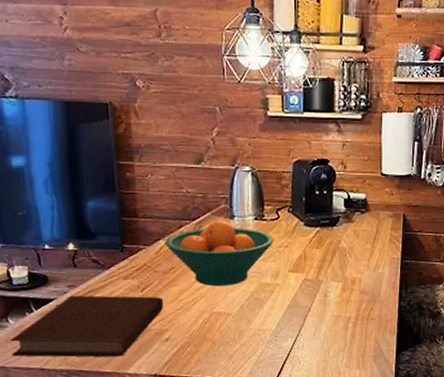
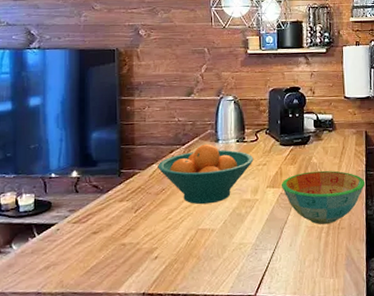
notebook: present [10,295,163,357] -> none [12,217,154,282]
bowl: none [304,256,400,315] -> present [281,170,366,225]

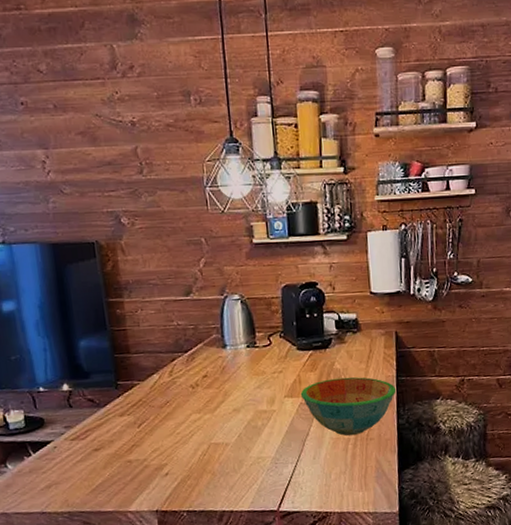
fruit bowl: present [158,143,254,205] -> none [158,350,268,418]

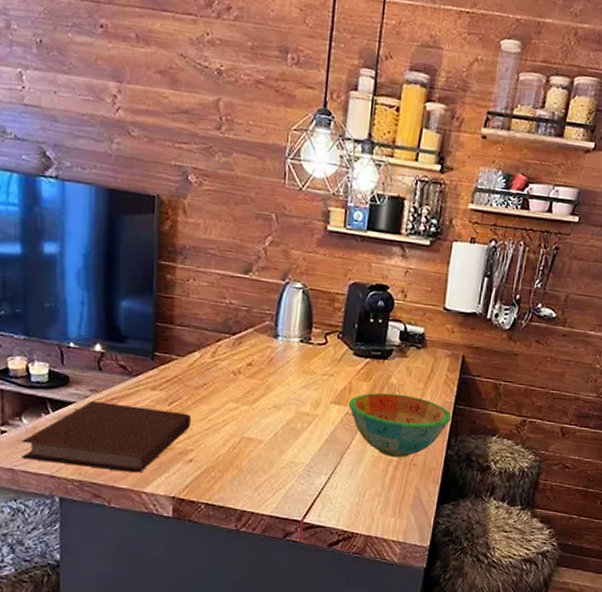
notebook: none [10,431,161,502] -> present [22,401,191,473]

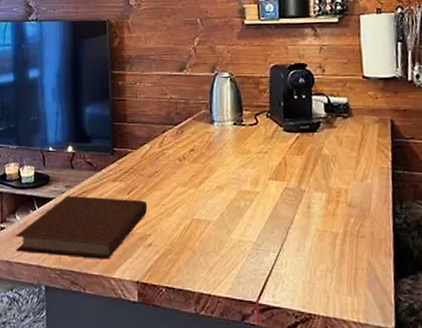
bowl: present [348,392,452,458] -> none [285,164,392,230]

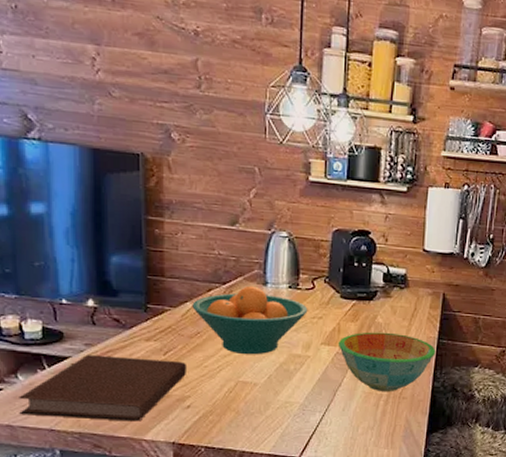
fruit bowl: none [150,125,253,192] -> present [192,285,308,355]
bowl: none [285,164,392,230] -> present [338,332,436,392]

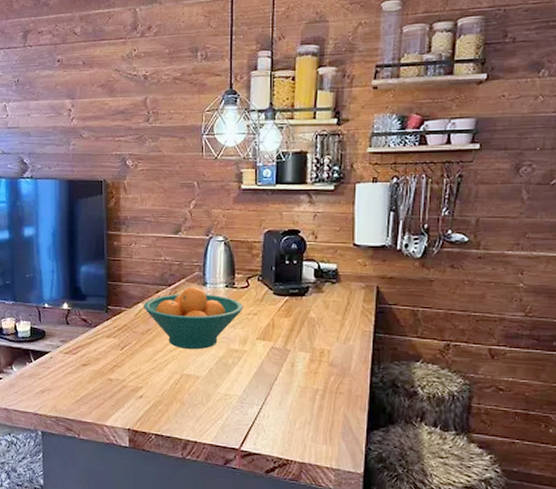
notebook: present [19,355,186,422] -> none [13,350,139,409]
bowl: present [338,332,436,392] -> none [272,326,373,387]

